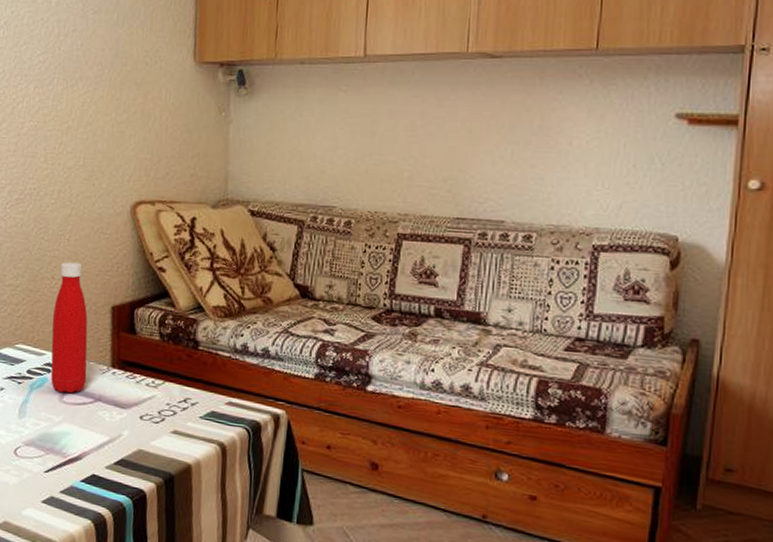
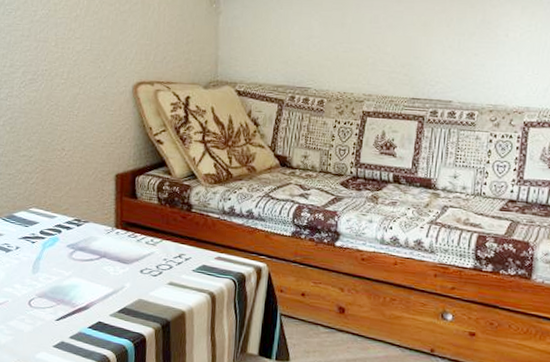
bottle: present [51,261,88,394] -> none [61,135,94,251]

